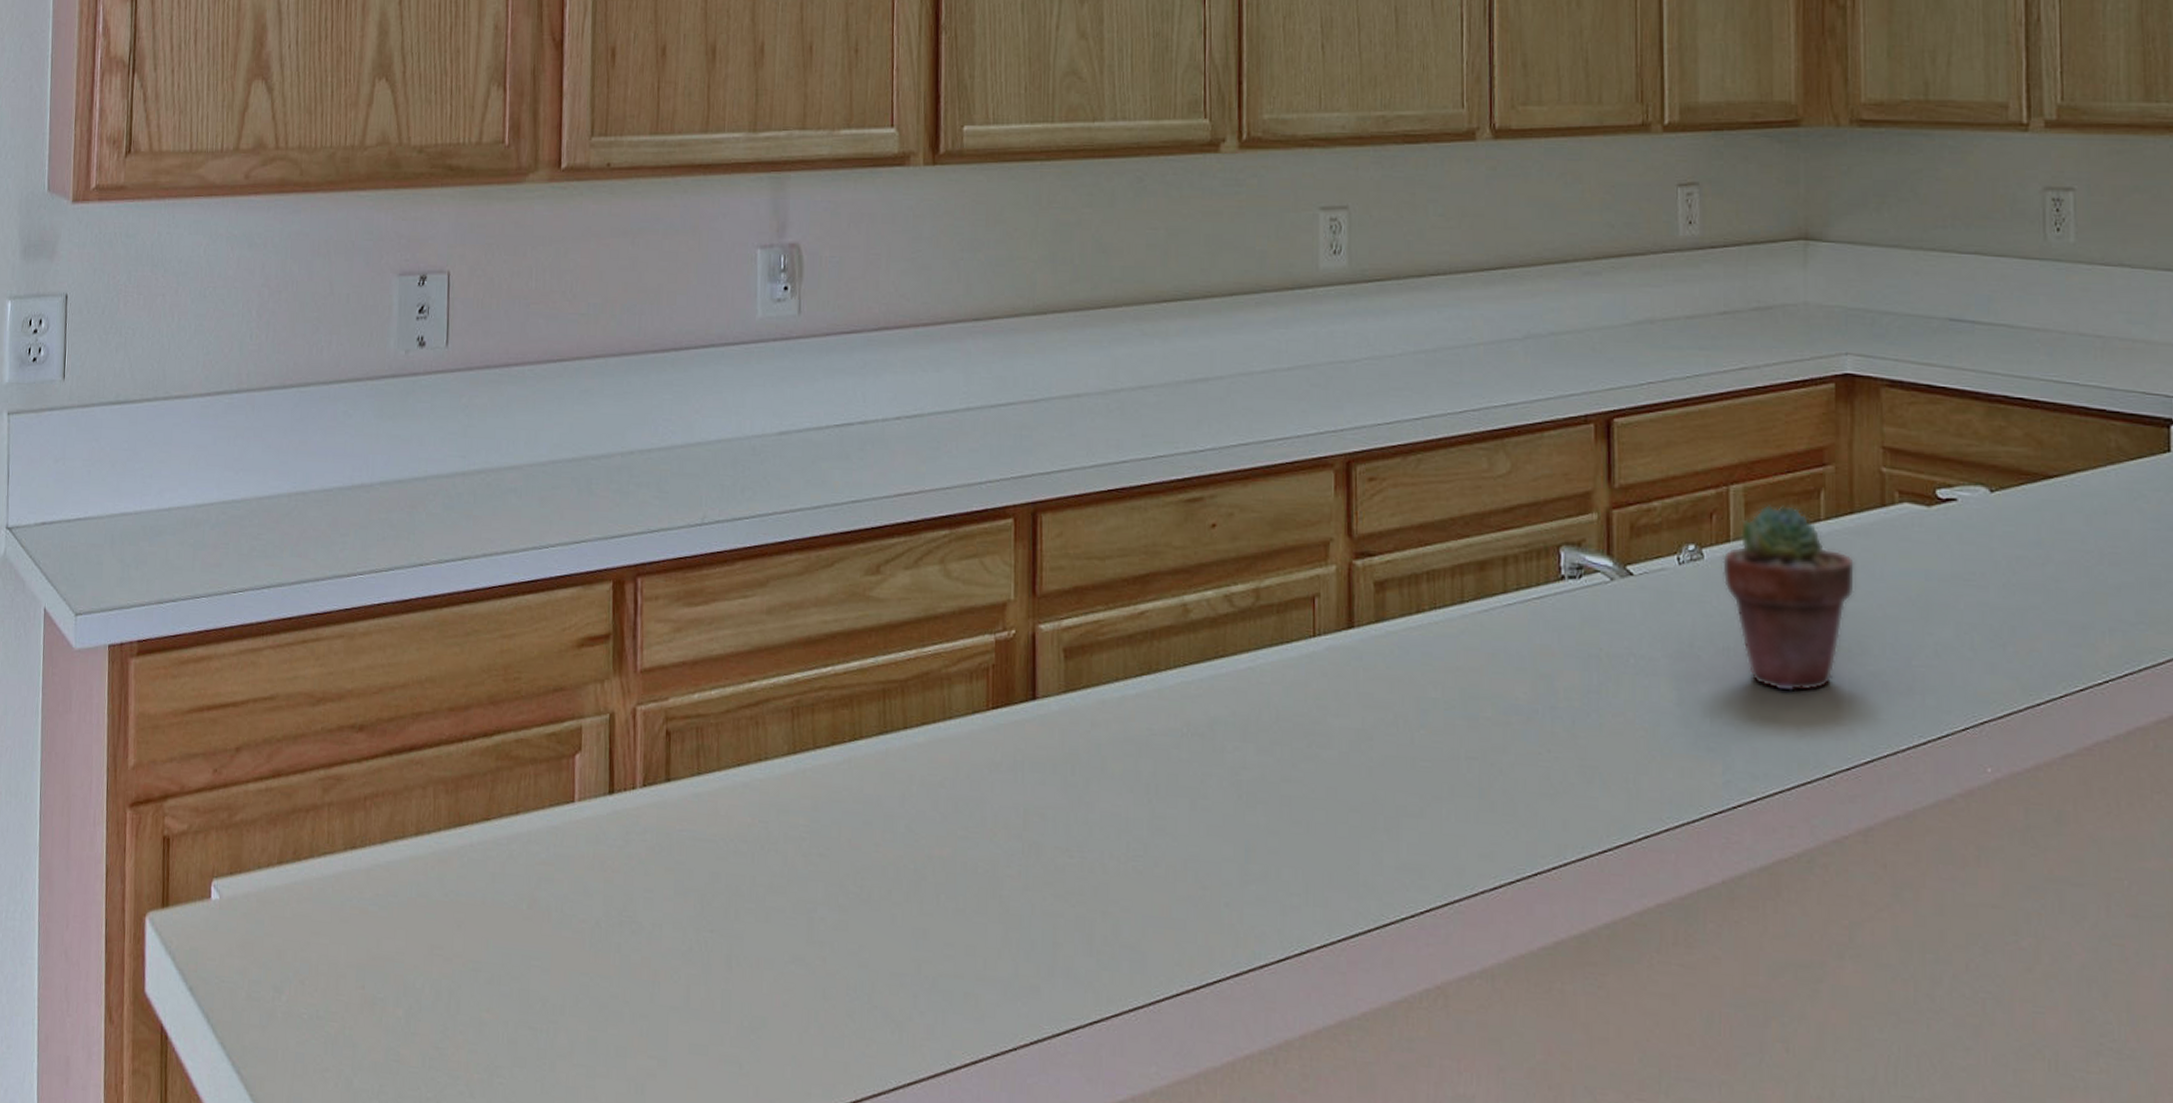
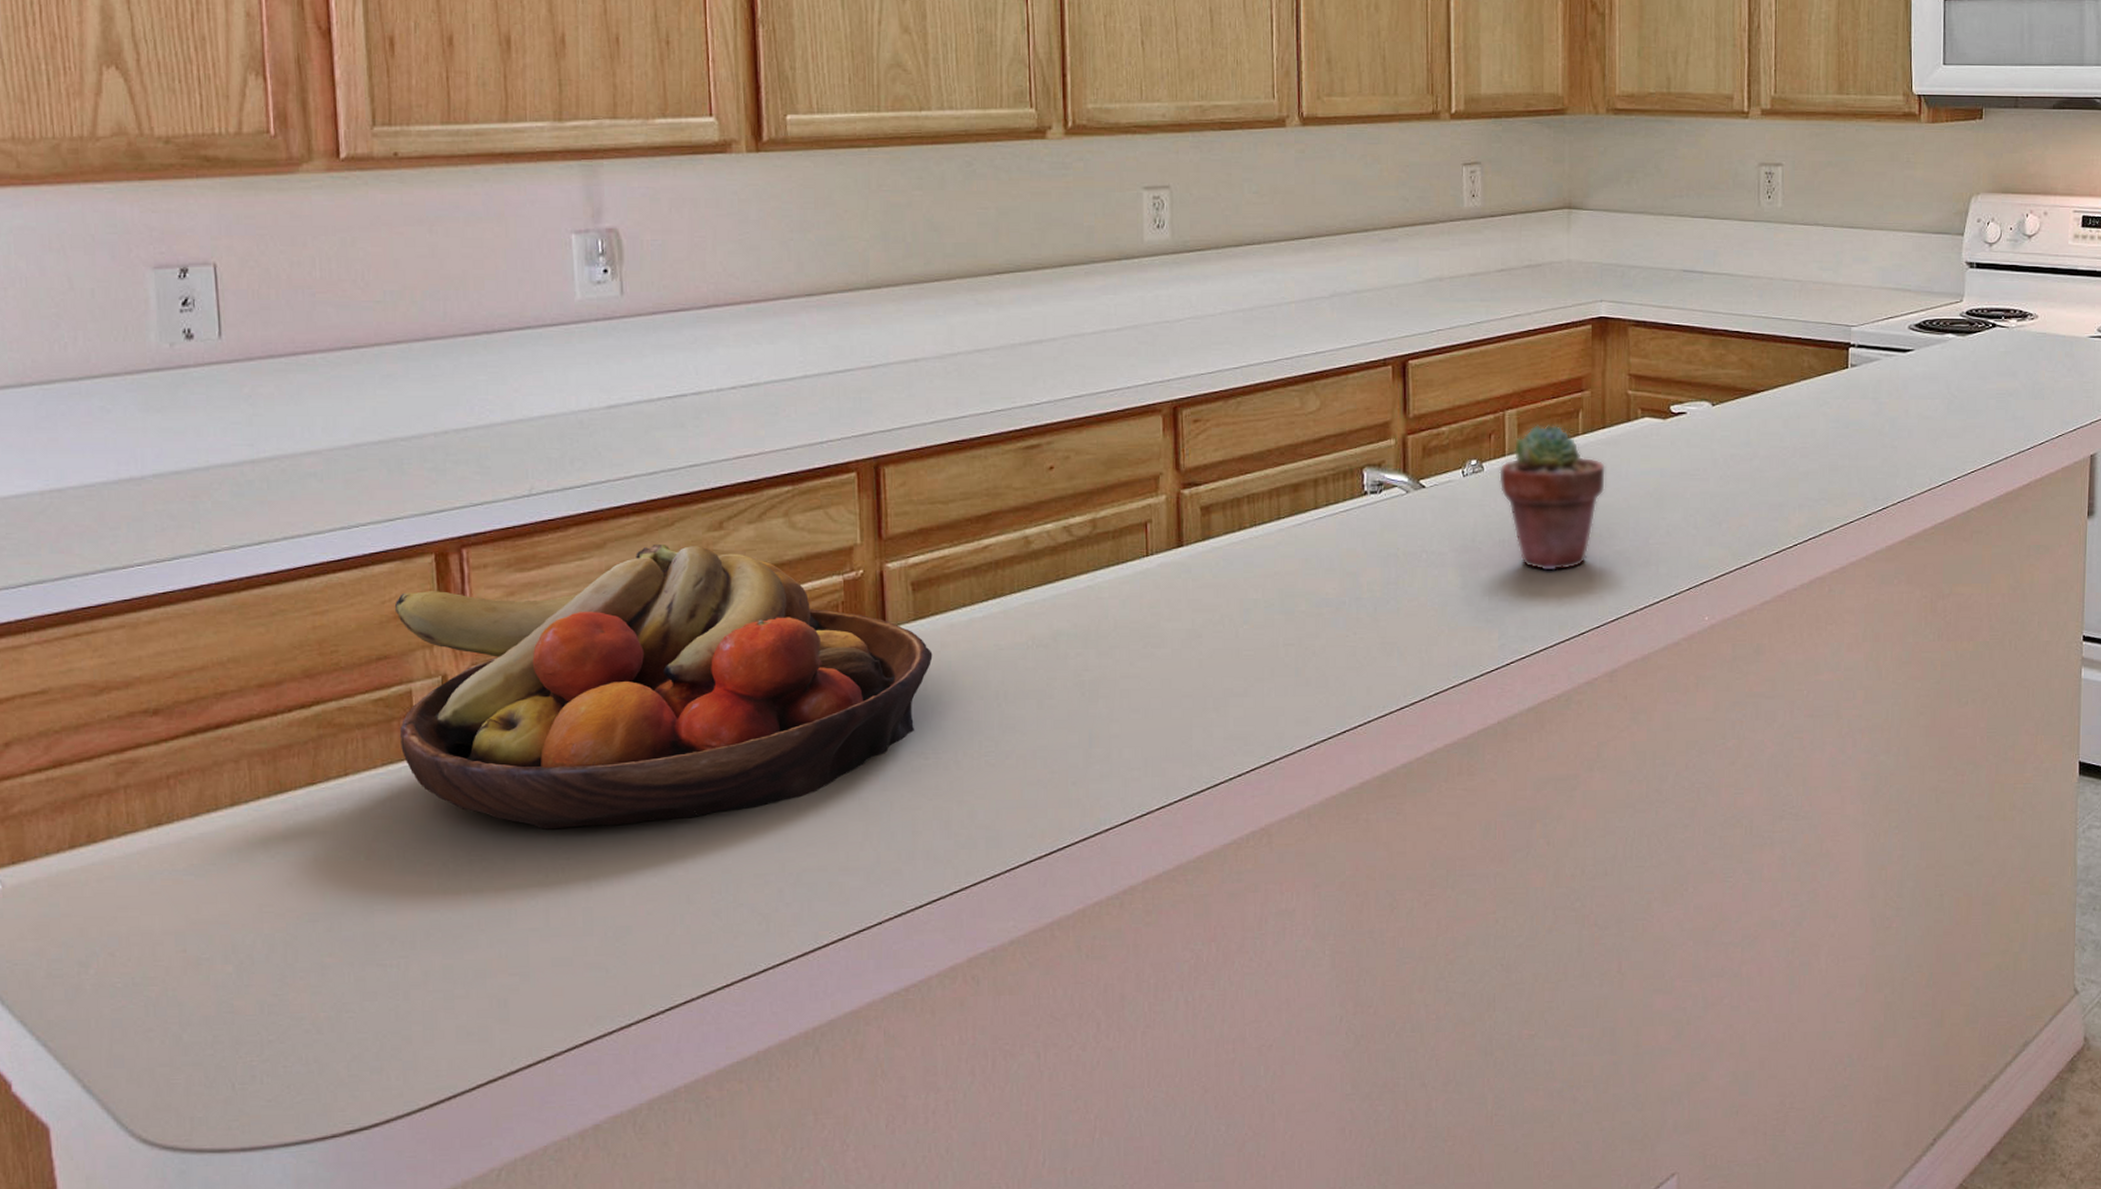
fruit bowl: none [568,585,1082,900] -> present [394,543,933,830]

